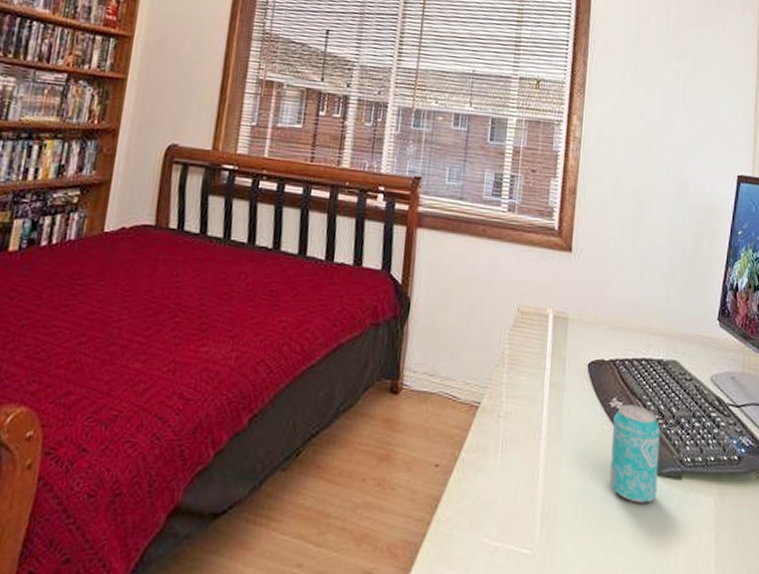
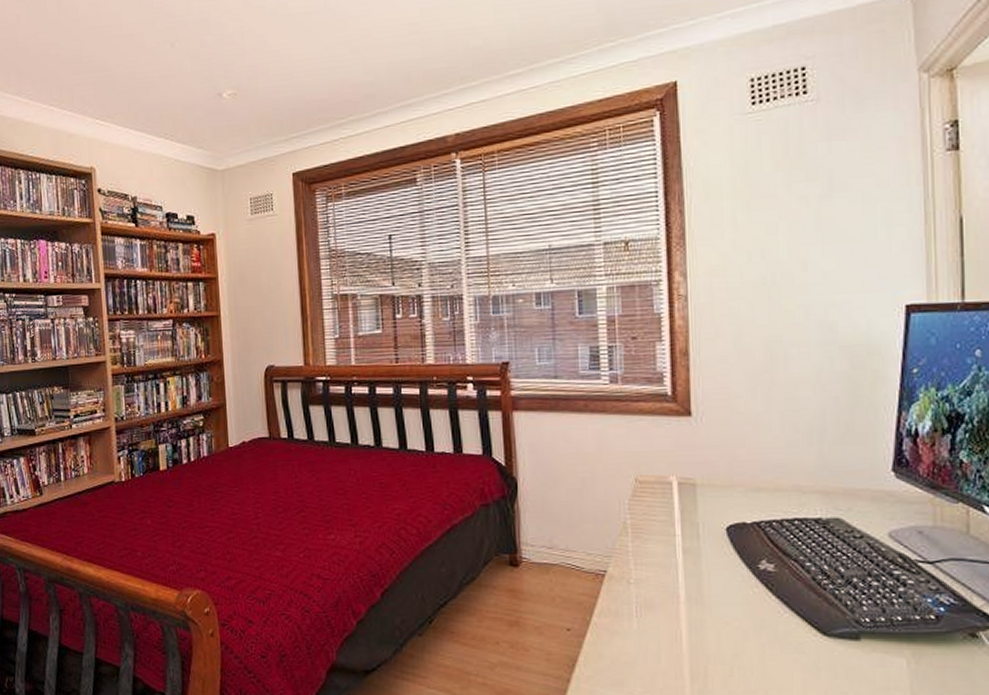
beverage can: present [609,405,661,503] -> none [764,566,829,664]

